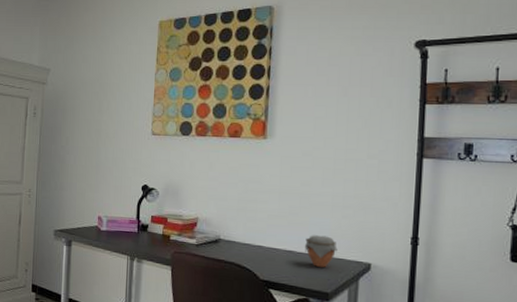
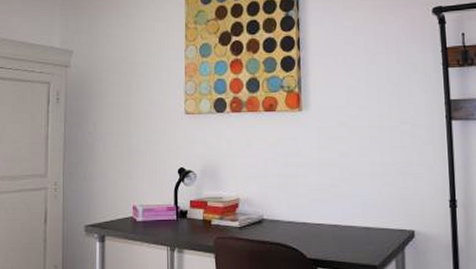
jar: present [305,235,337,267] -> none [349,206,381,239]

